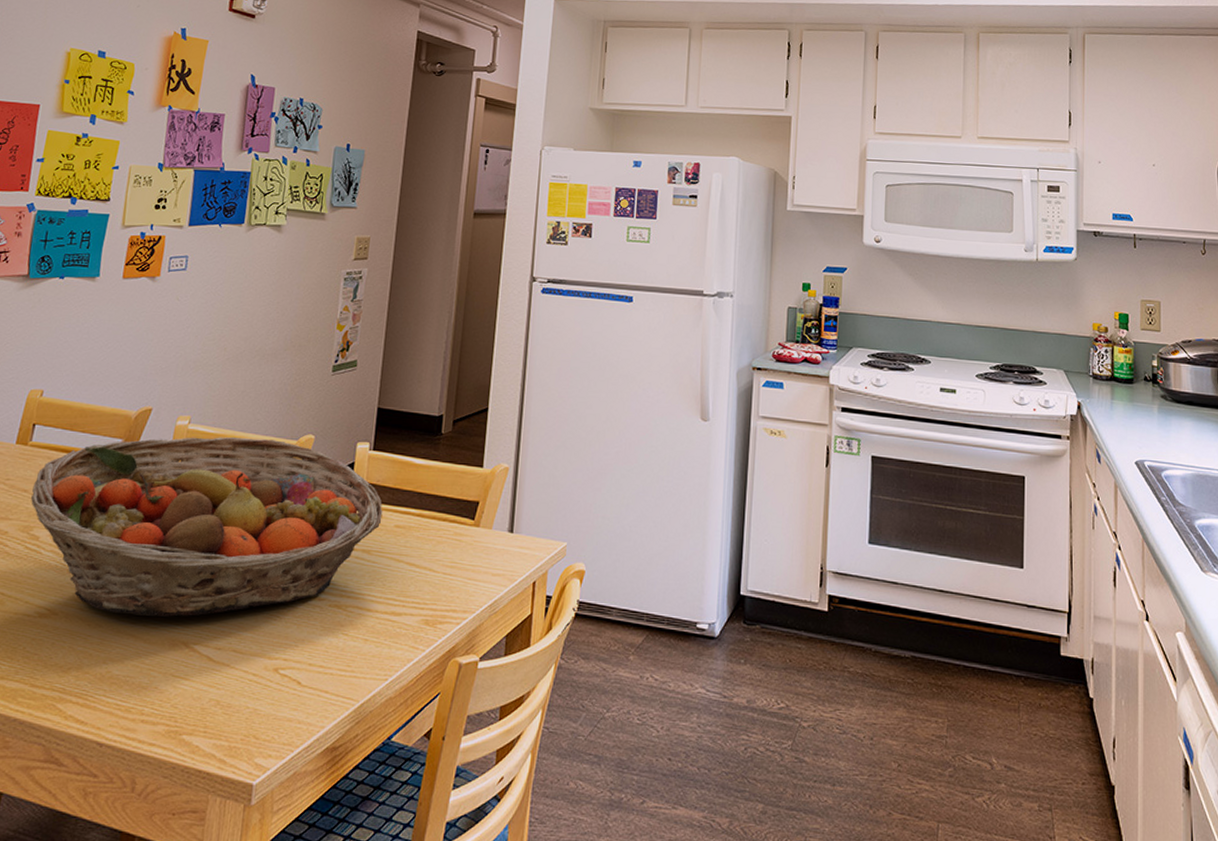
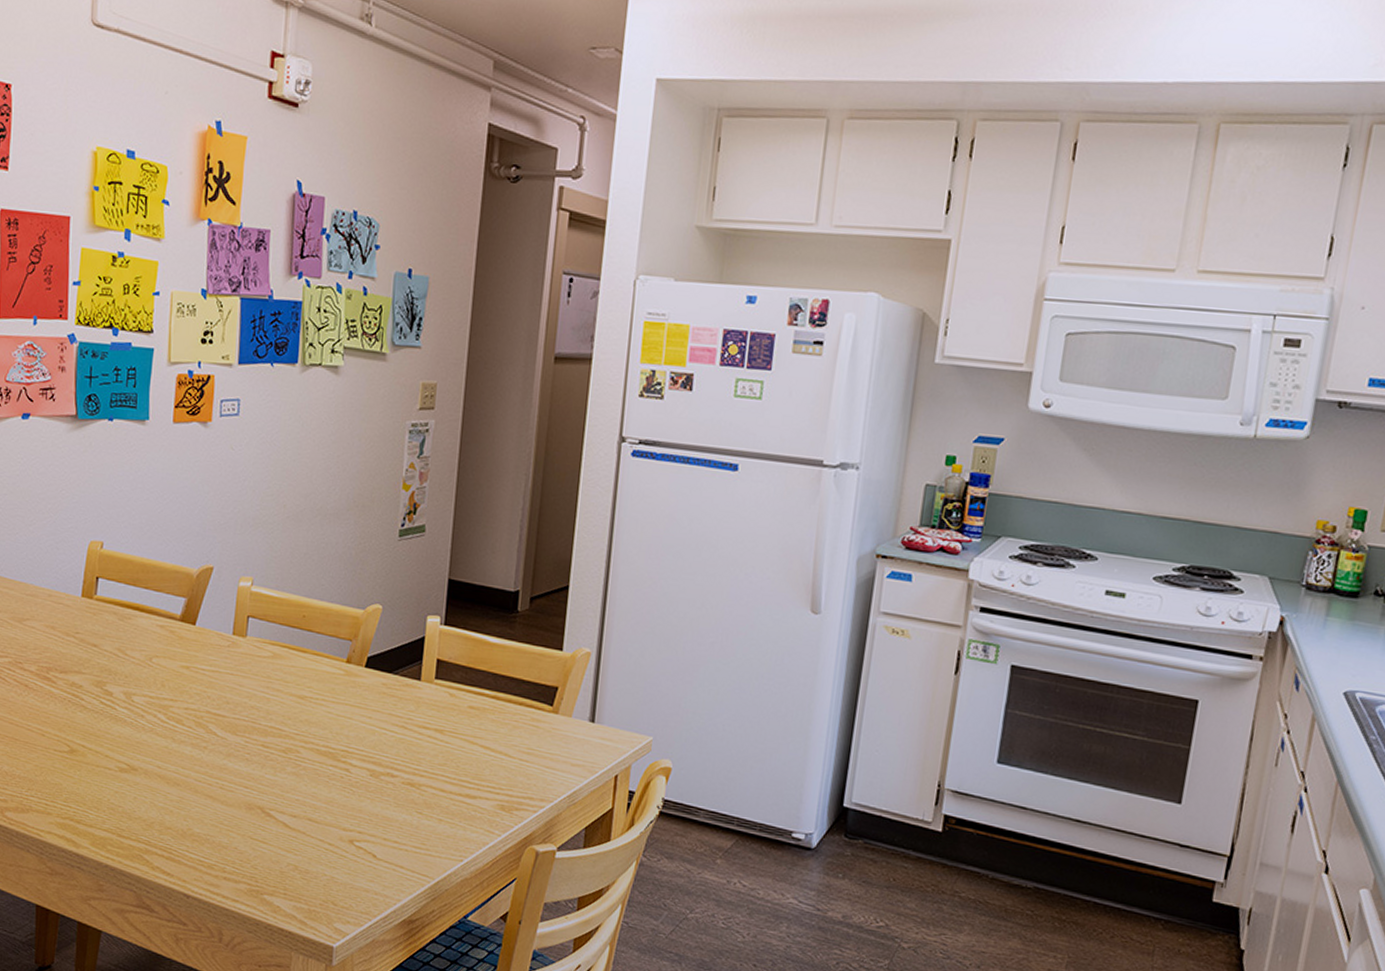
fruit basket: present [31,436,383,617] -> none [101,599,456,782]

